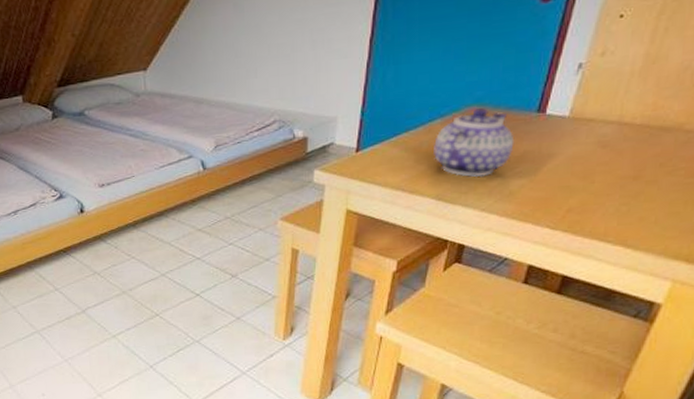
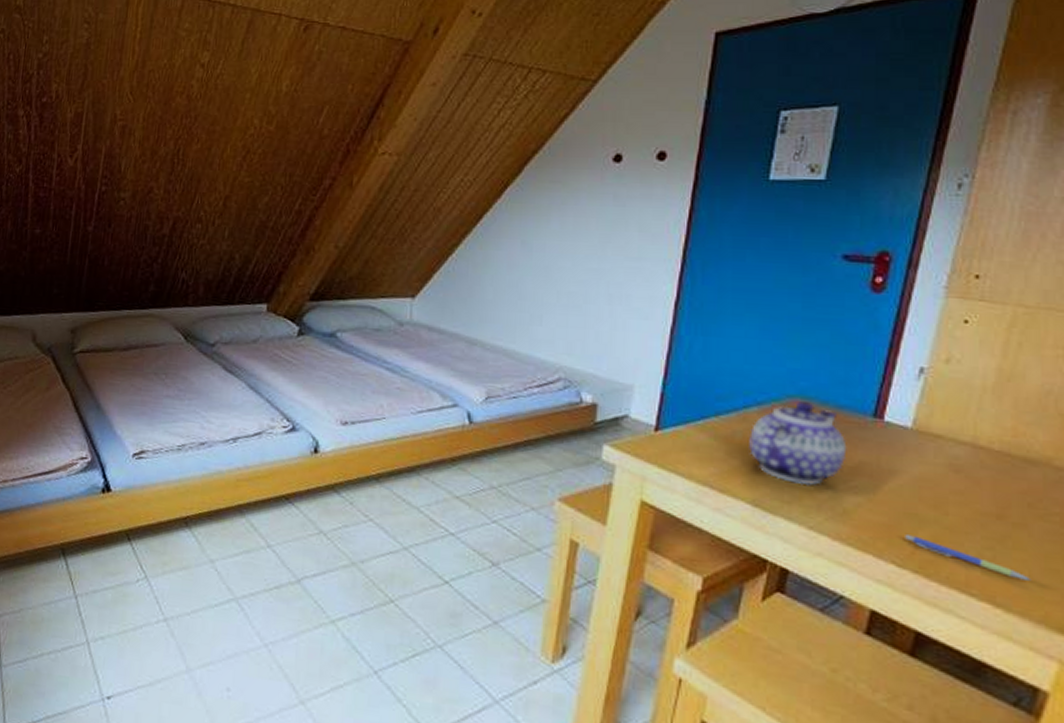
pen: none [558,202,657,224] -> present [905,533,1032,581]

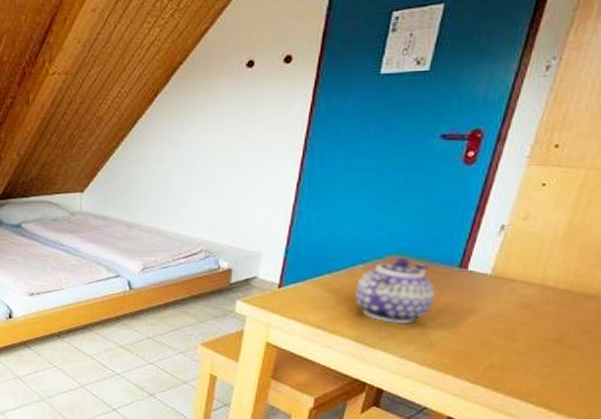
pen: present [905,533,1032,581] -> none [479,357,582,389]

